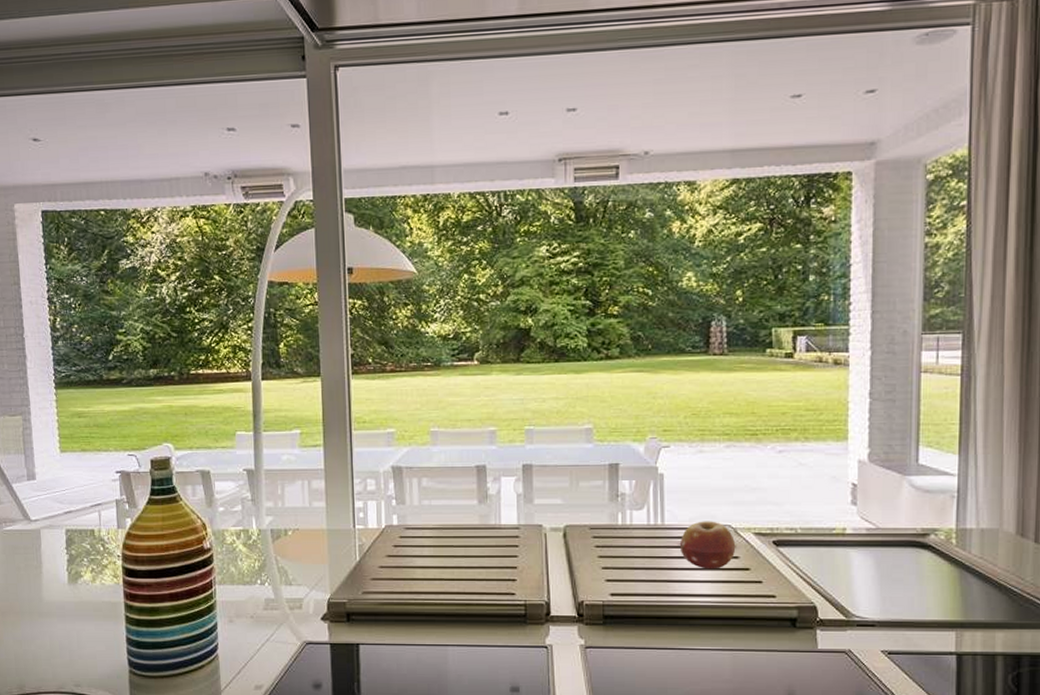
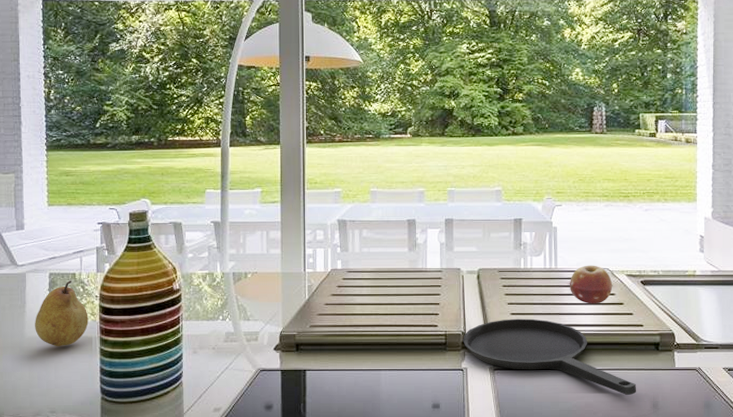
fruit: none [53,537,111,613] -> present [35,280,89,347]
frying pan: none [547,586,767,682] -> present [463,318,637,395]

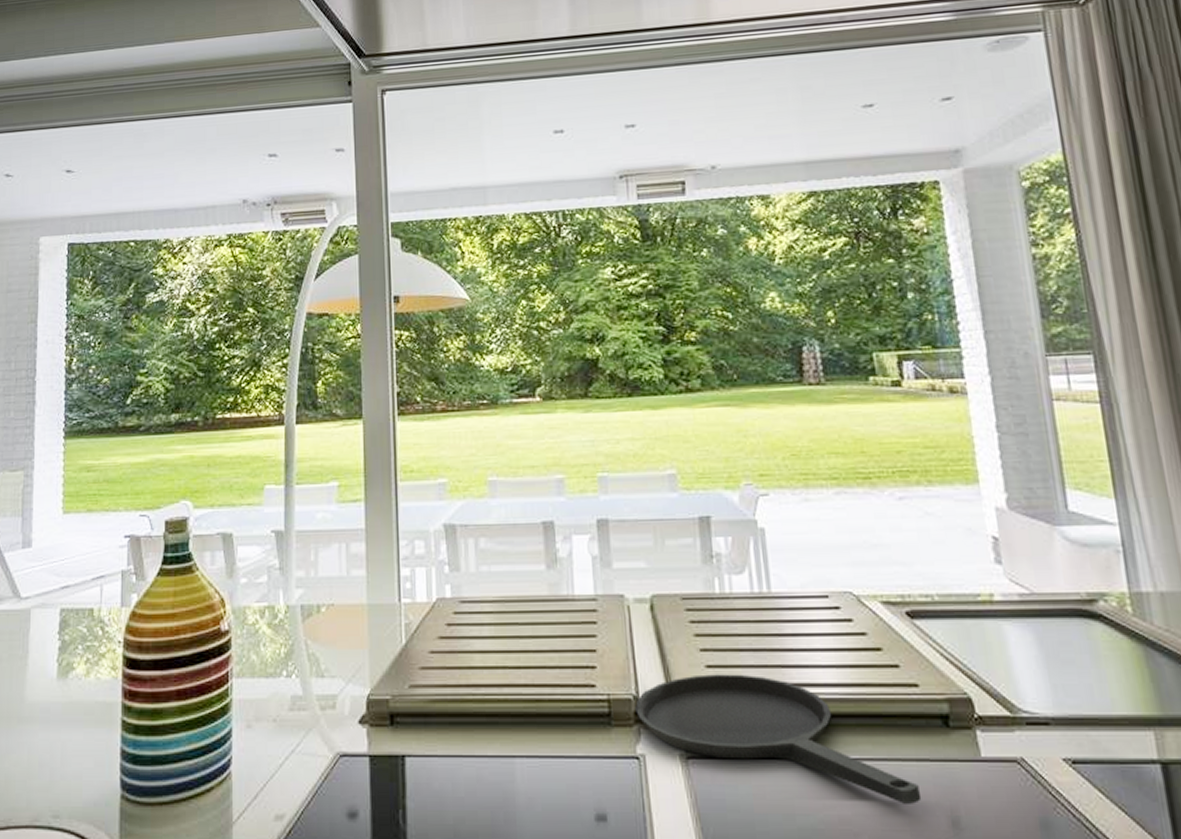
fruit: present [35,280,89,347] -> none [38,619,108,718]
fruit: present [570,265,613,304] -> none [793,587,862,650]

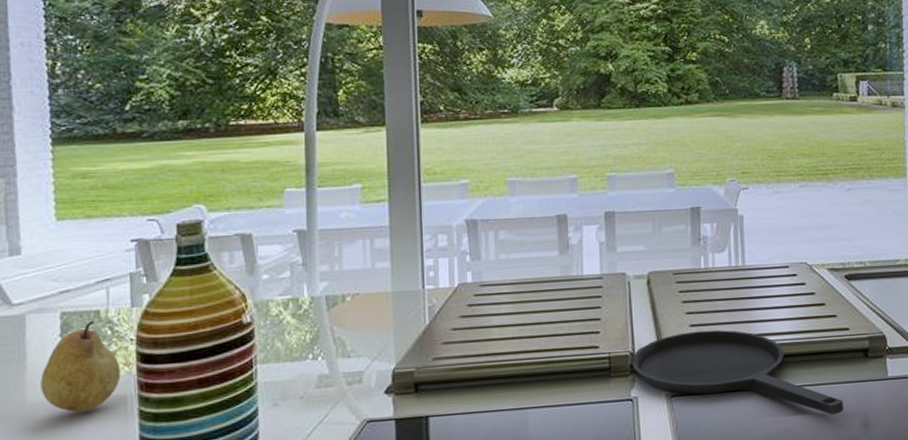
fruit: none [38,619,108,718] -> present [40,320,121,413]

